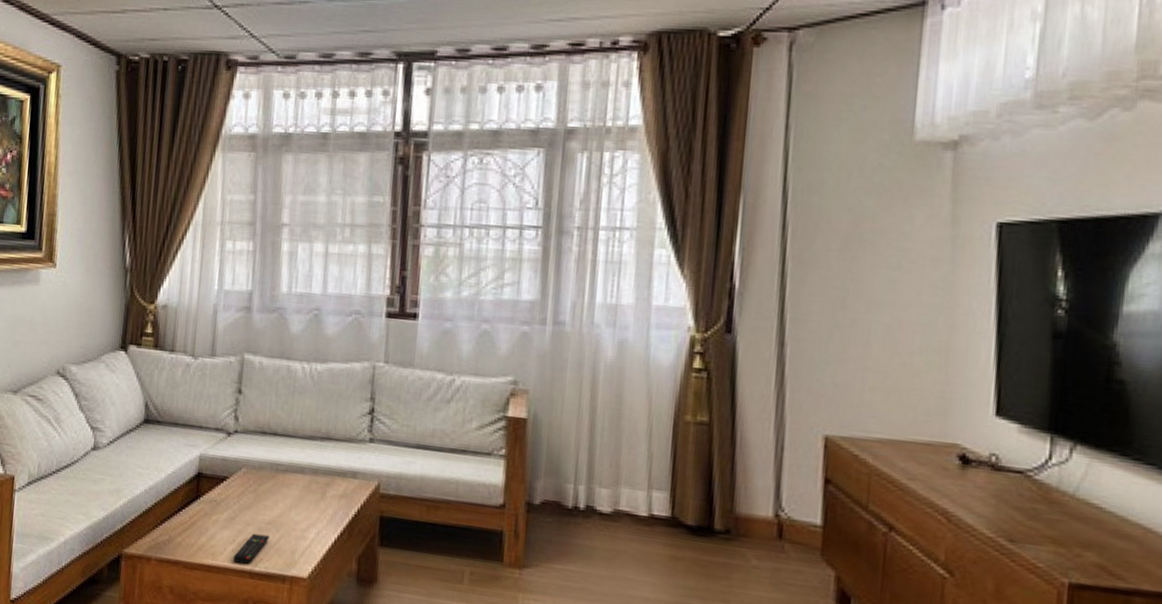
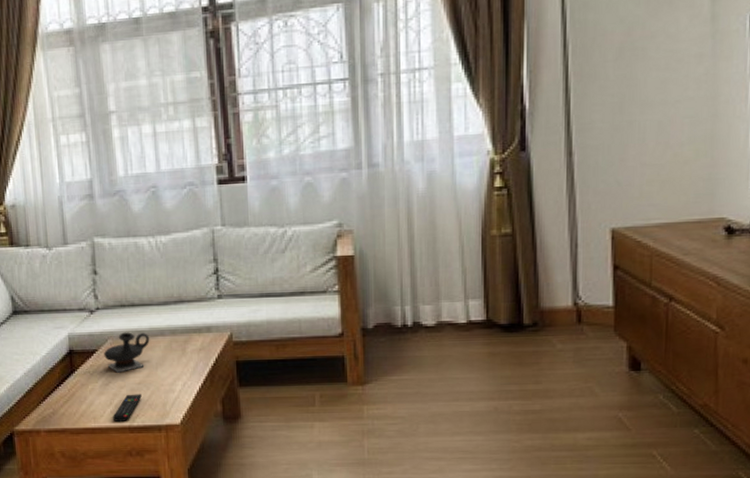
teapot: none [235,462,288,507] -> present [104,332,150,373]

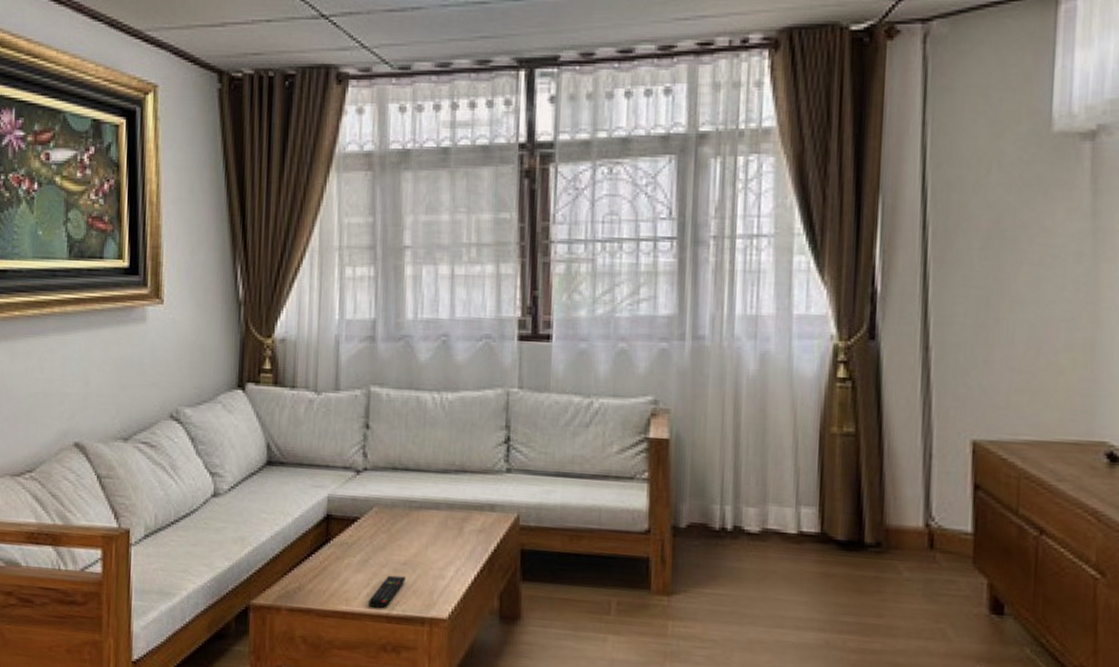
teapot: present [104,332,150,373] -> none [367,500,423,548]

